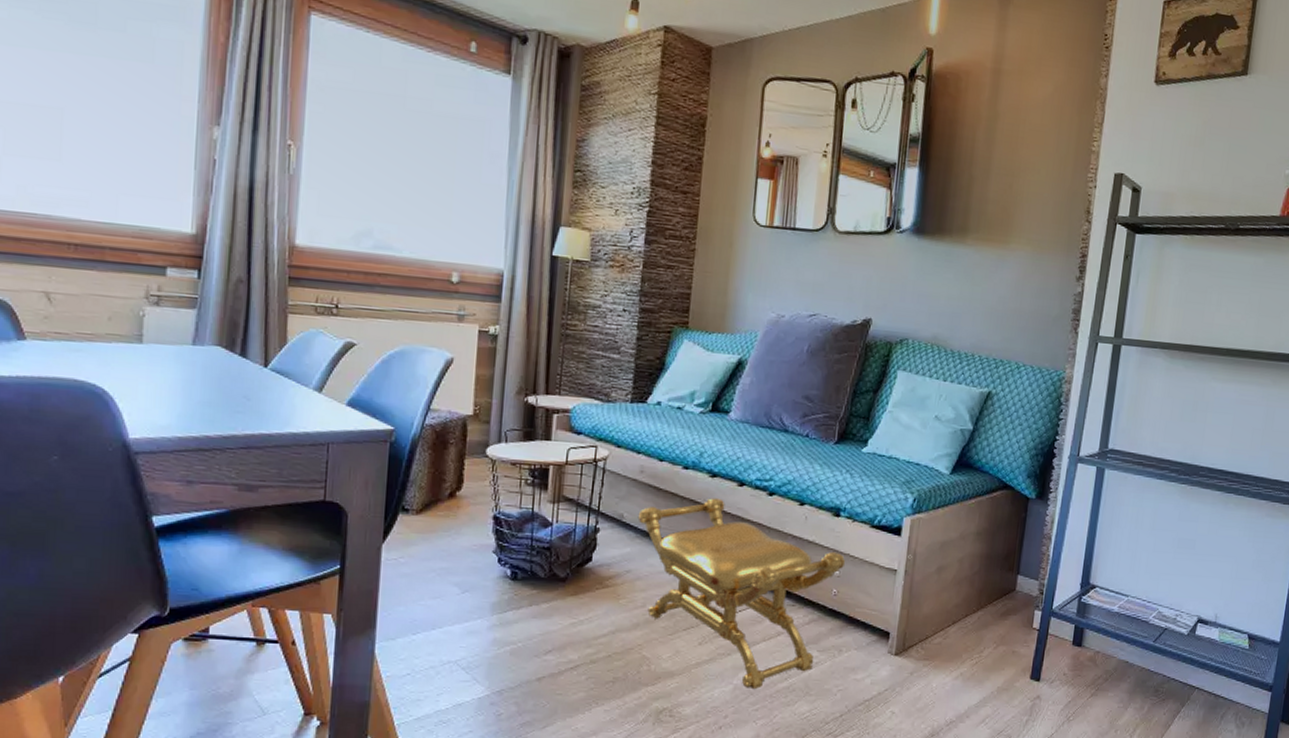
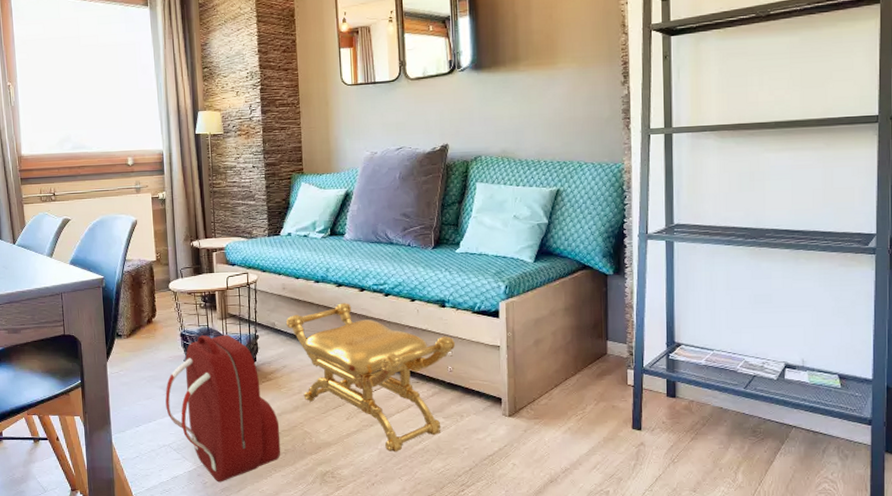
backpack: none [458,521,611,715] -> present [165,334,281,482]

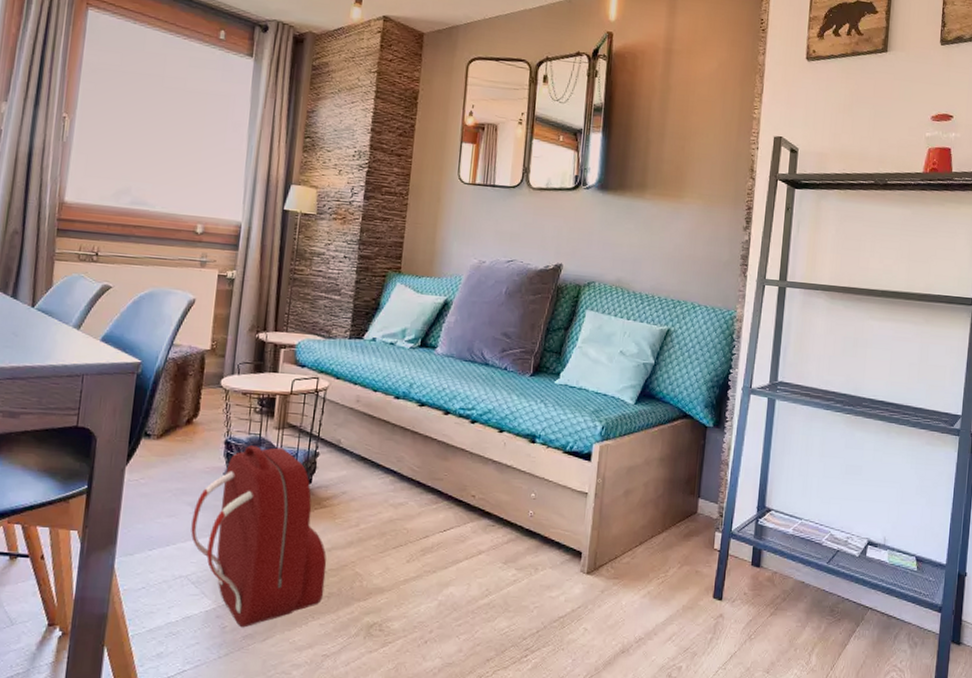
stool: present [285,303,456,452] -> none [353,425,541,606]

